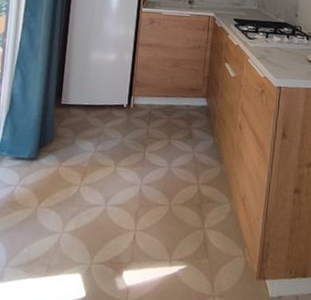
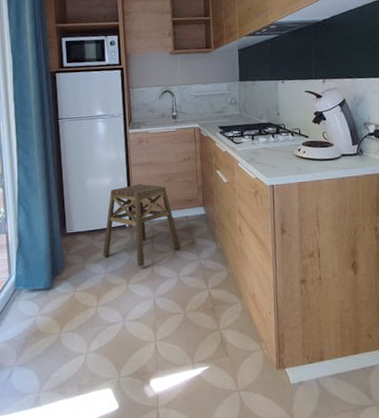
stool: none [95,64,177,151] -> present [103,183,181,267]

